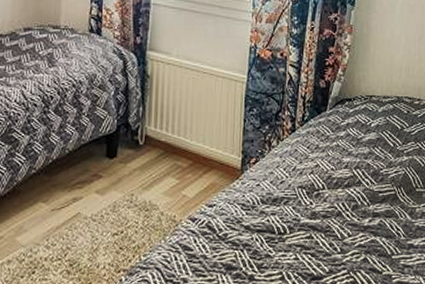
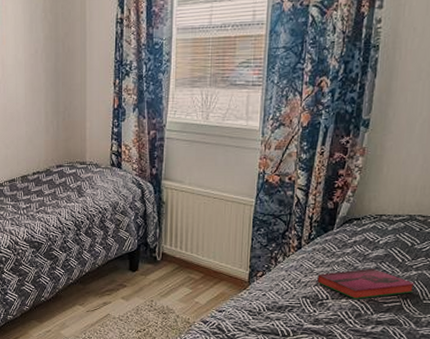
hardback book: none [313,153,407,188] -> present [317,268,415,299]

